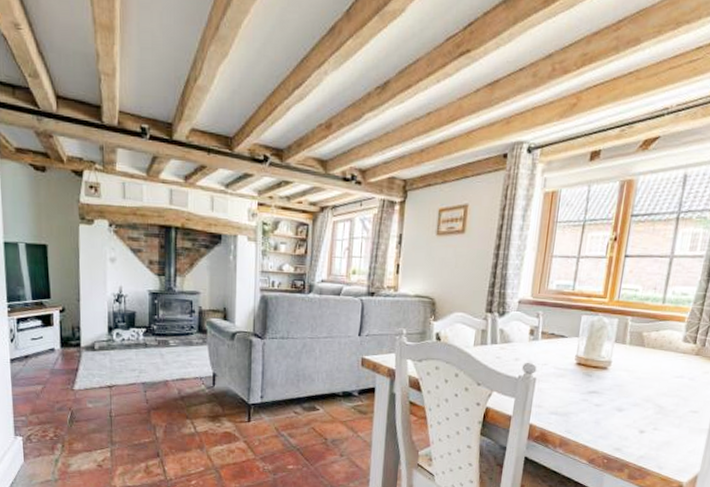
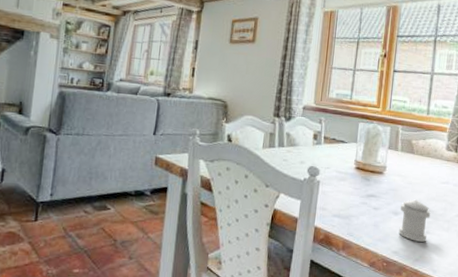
pepper shaker: none [622,395,661,439] -> present [398,199,431,242]

